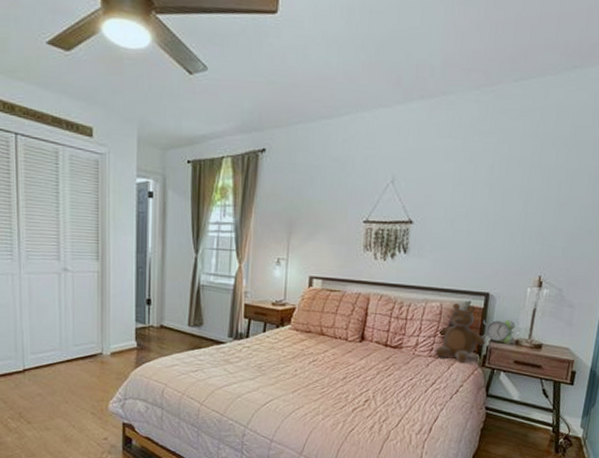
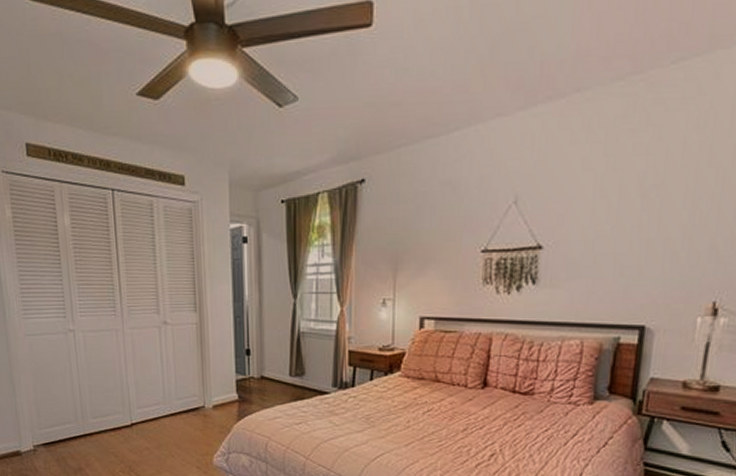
teddy bear: present [435,303,485,362] -> none [575,340,641,410]
alarm clock: present [482,320,520,345] -> none [636,357,688,388]

